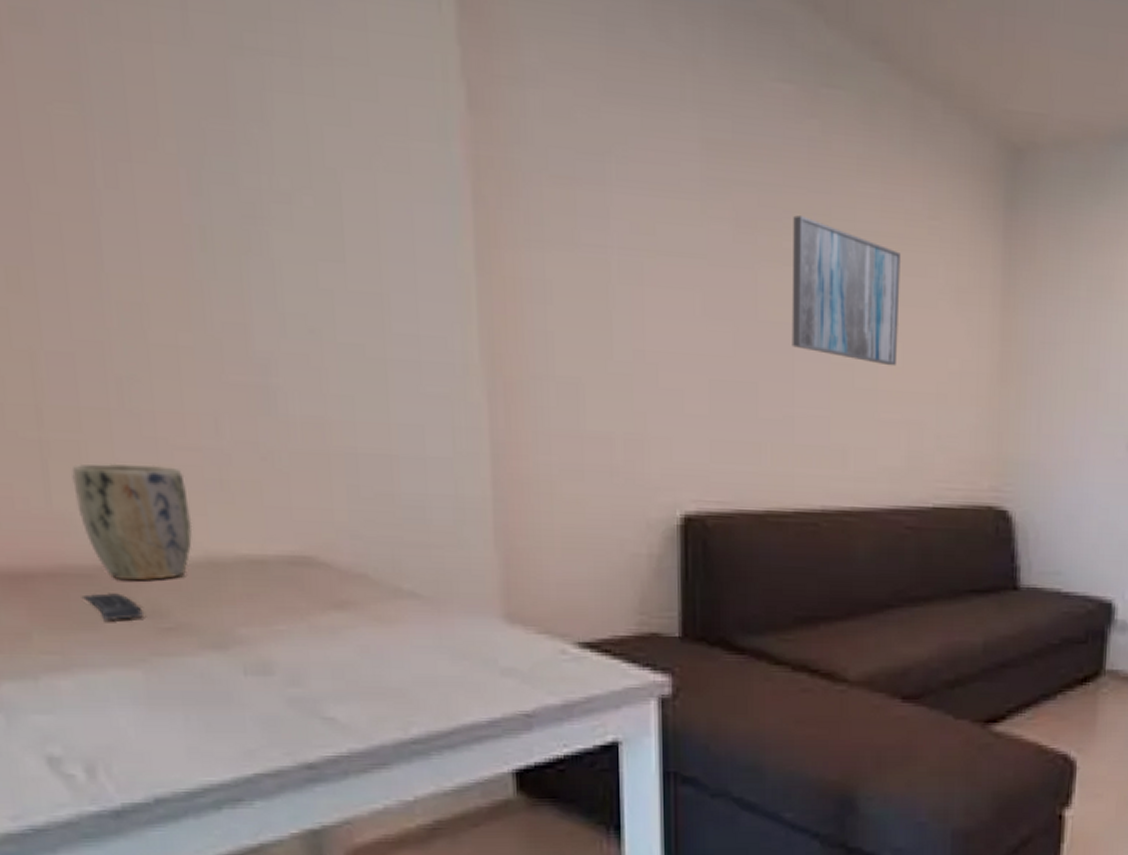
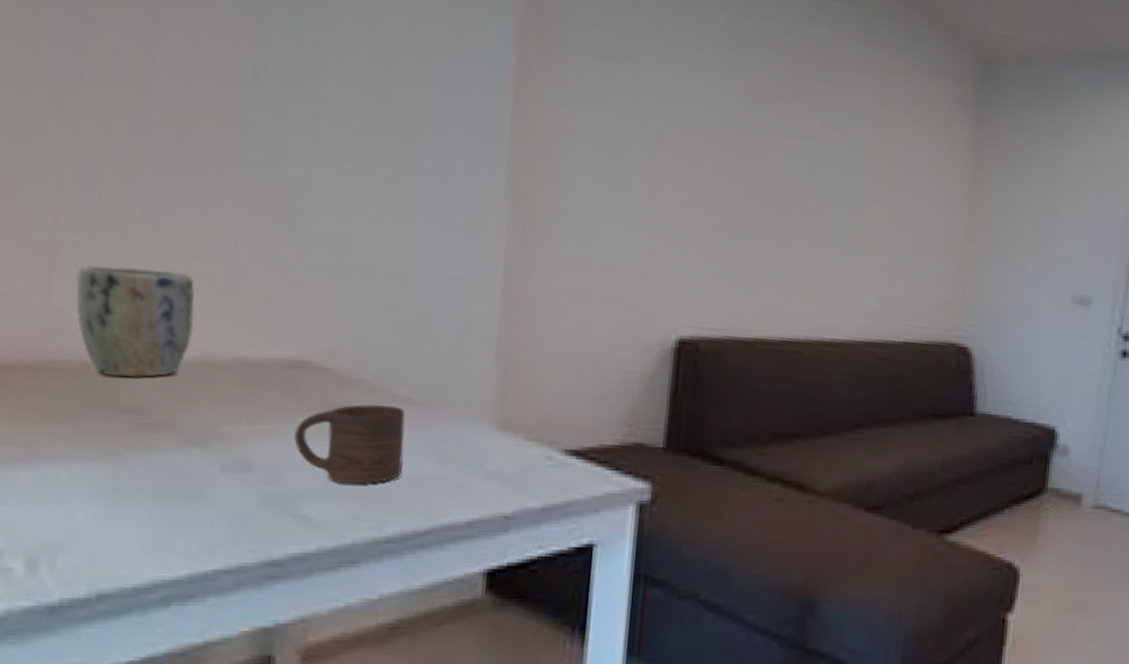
remote control: present [81,593,143,620] -> none [61,387,124,415]
cup: none [308,601,419,685] -> present [294,404,406,485]
wall art: present [792,215,901,366] -> none [789,97,888,223]

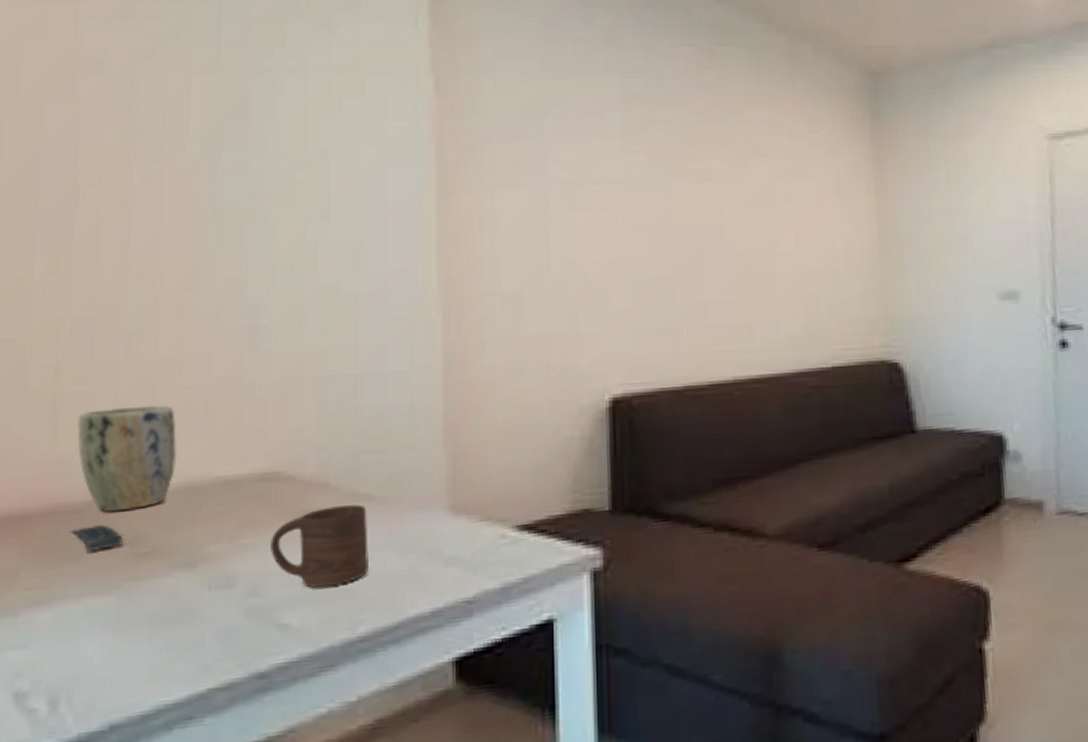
remote control: none [61,387,124,415] -> present [69,525,123,551]

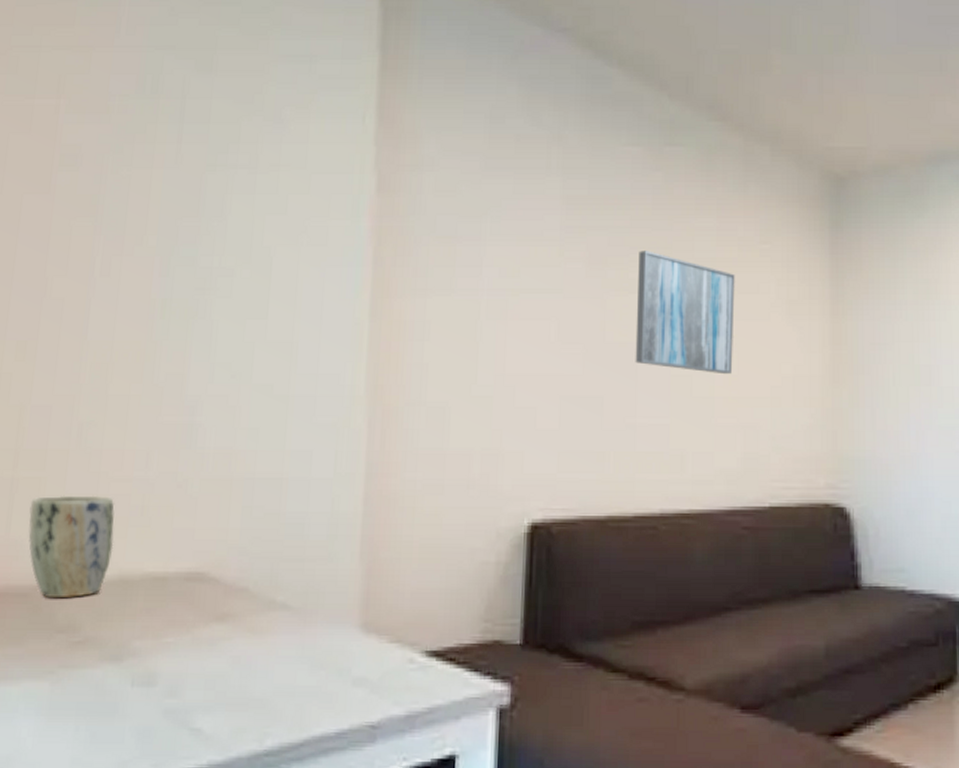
remote control: present [69,525,123,551] -> none [15,610,60,635]
cup: present [270,504,370,588] -> none [190,613,282,695]
wall art: none [698,142,791,252] -> present [635,251,735,375]

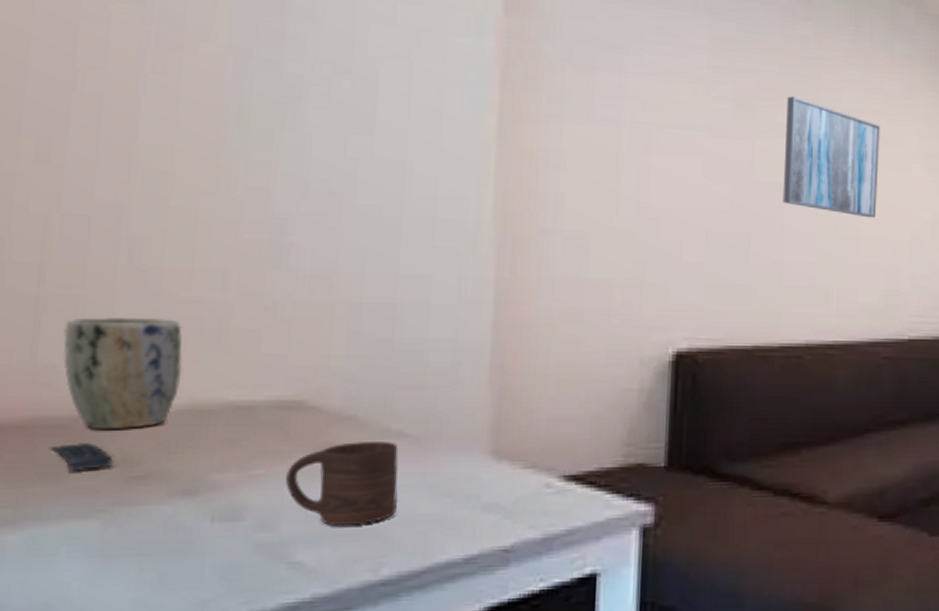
remote control: none [15,610,60,635] -> present [48,443,113,471]
cup: none [190,613,282,695] -> present [286,442,399,527]

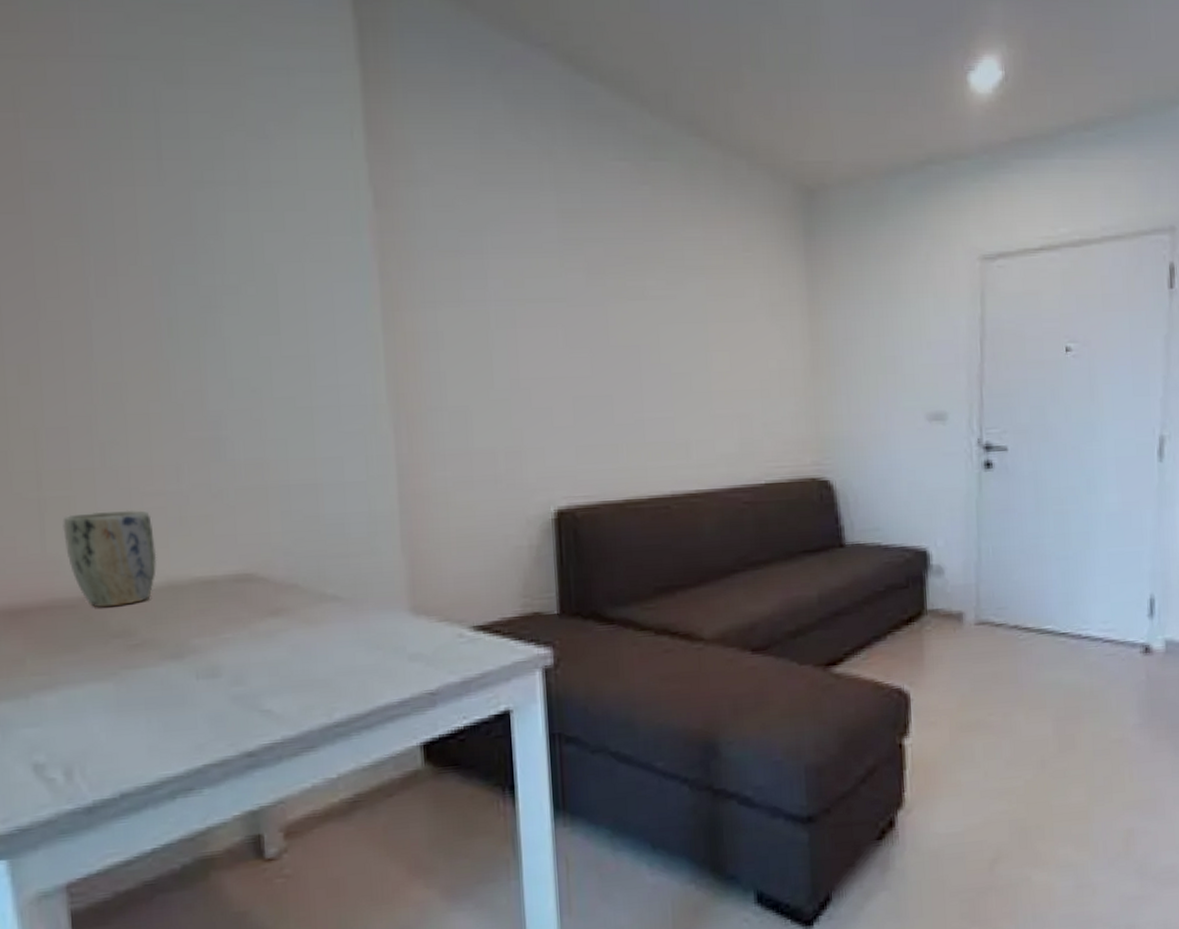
remote control: present [48,443,113,471] -> none [66,619,116,642]
cup: present [286,442,399,527] -> none [249,604,340,679]
wall art: present [782,96,880,219] -> none [634,260,726,371]

